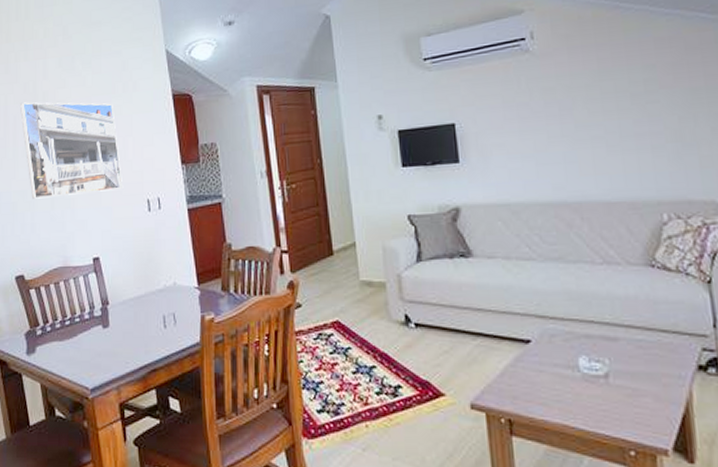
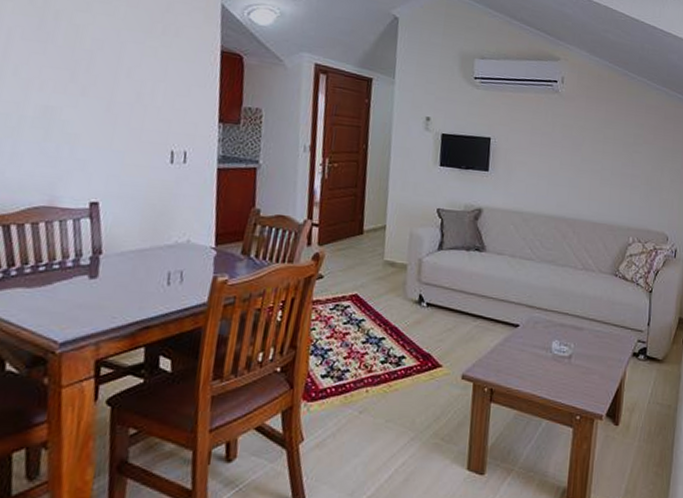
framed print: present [19,102,124,199] -> none [17,14,147,135]

